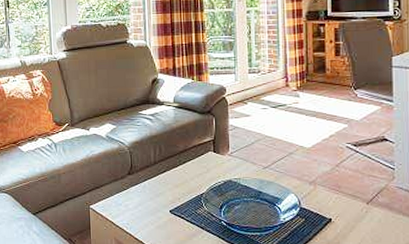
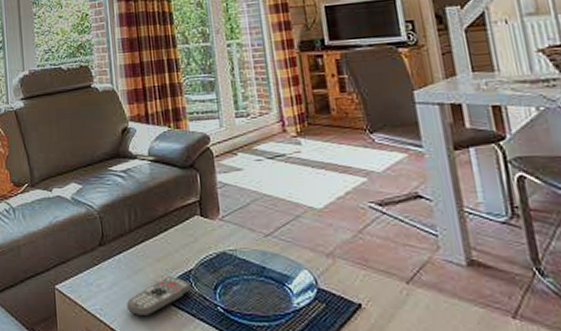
remote control: none [148,199,202,229] -> present [126,276,192,317]

